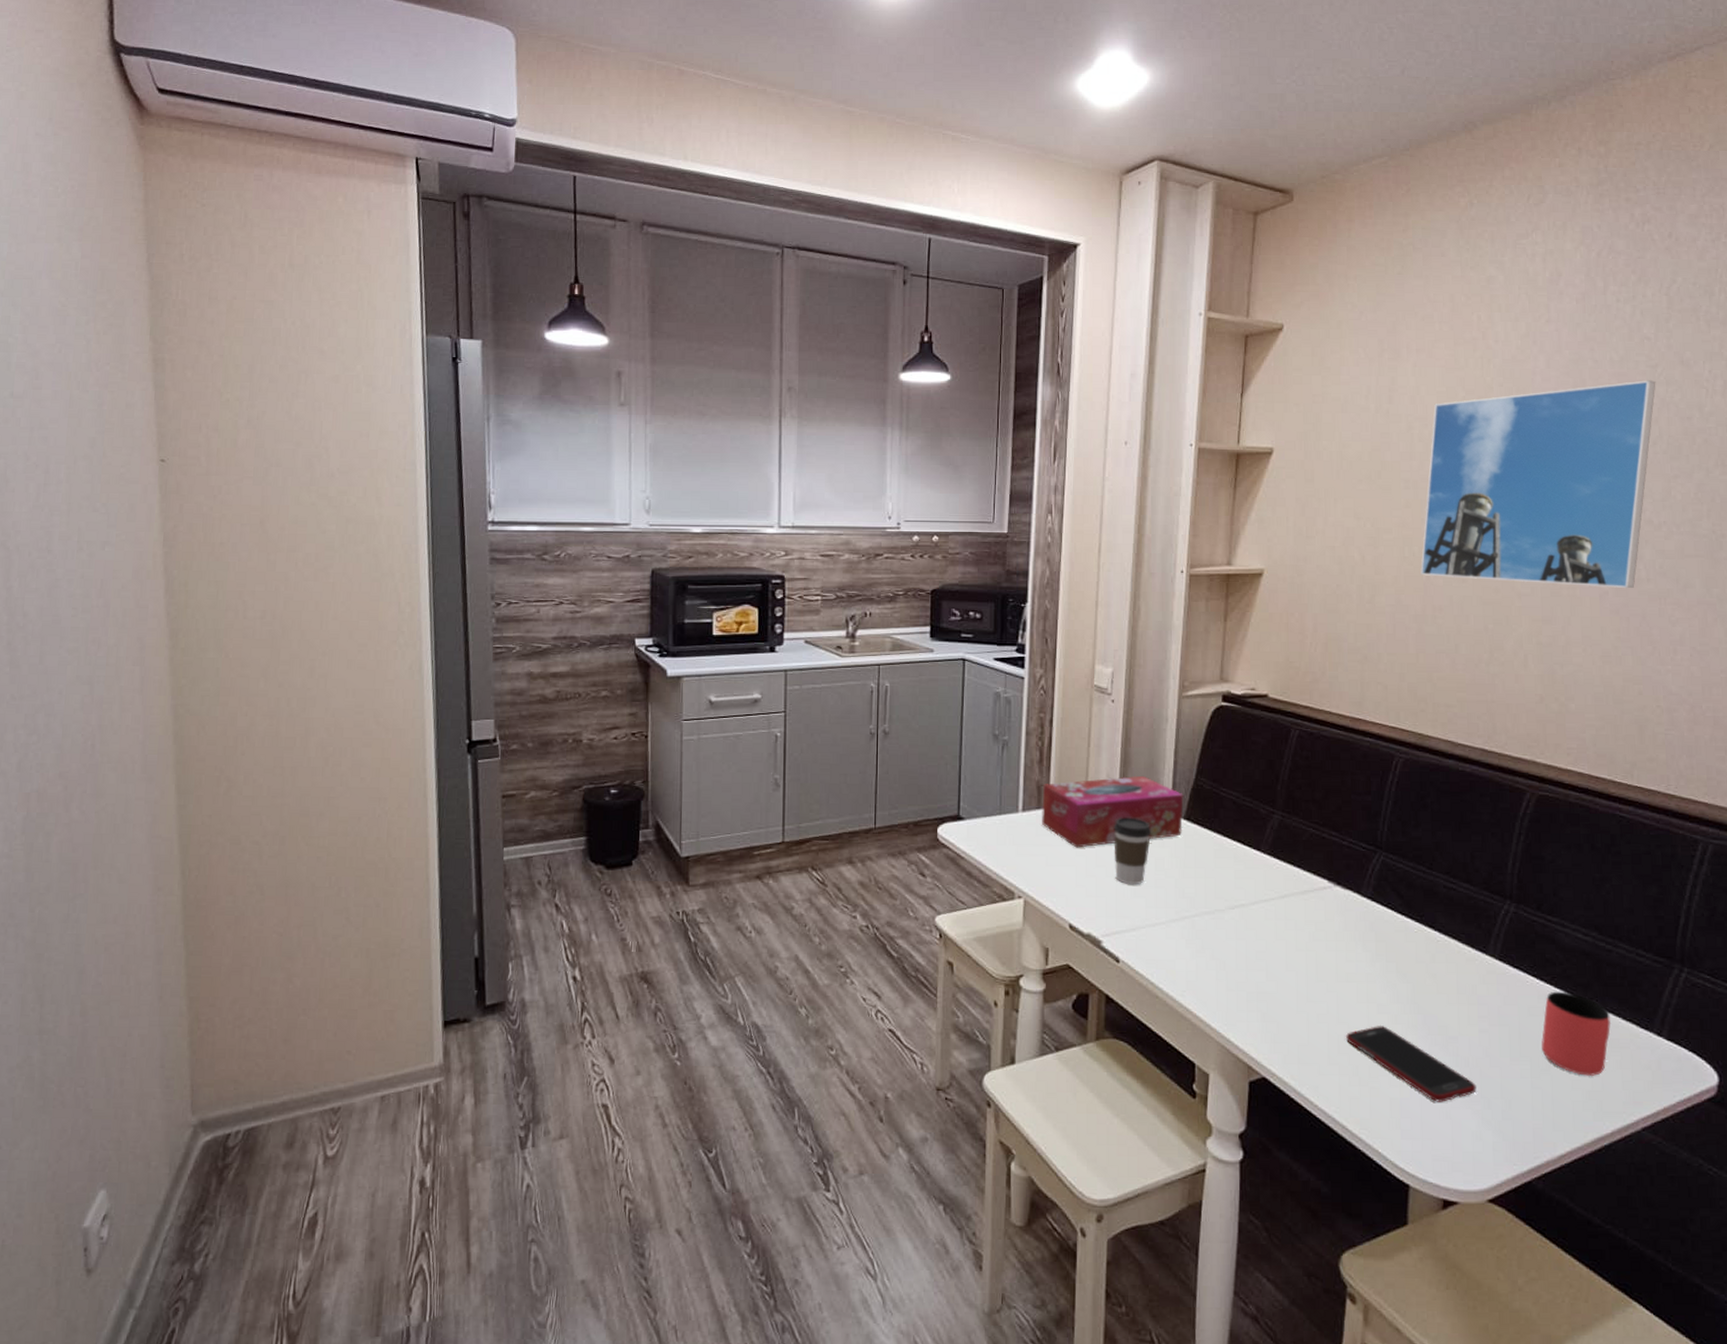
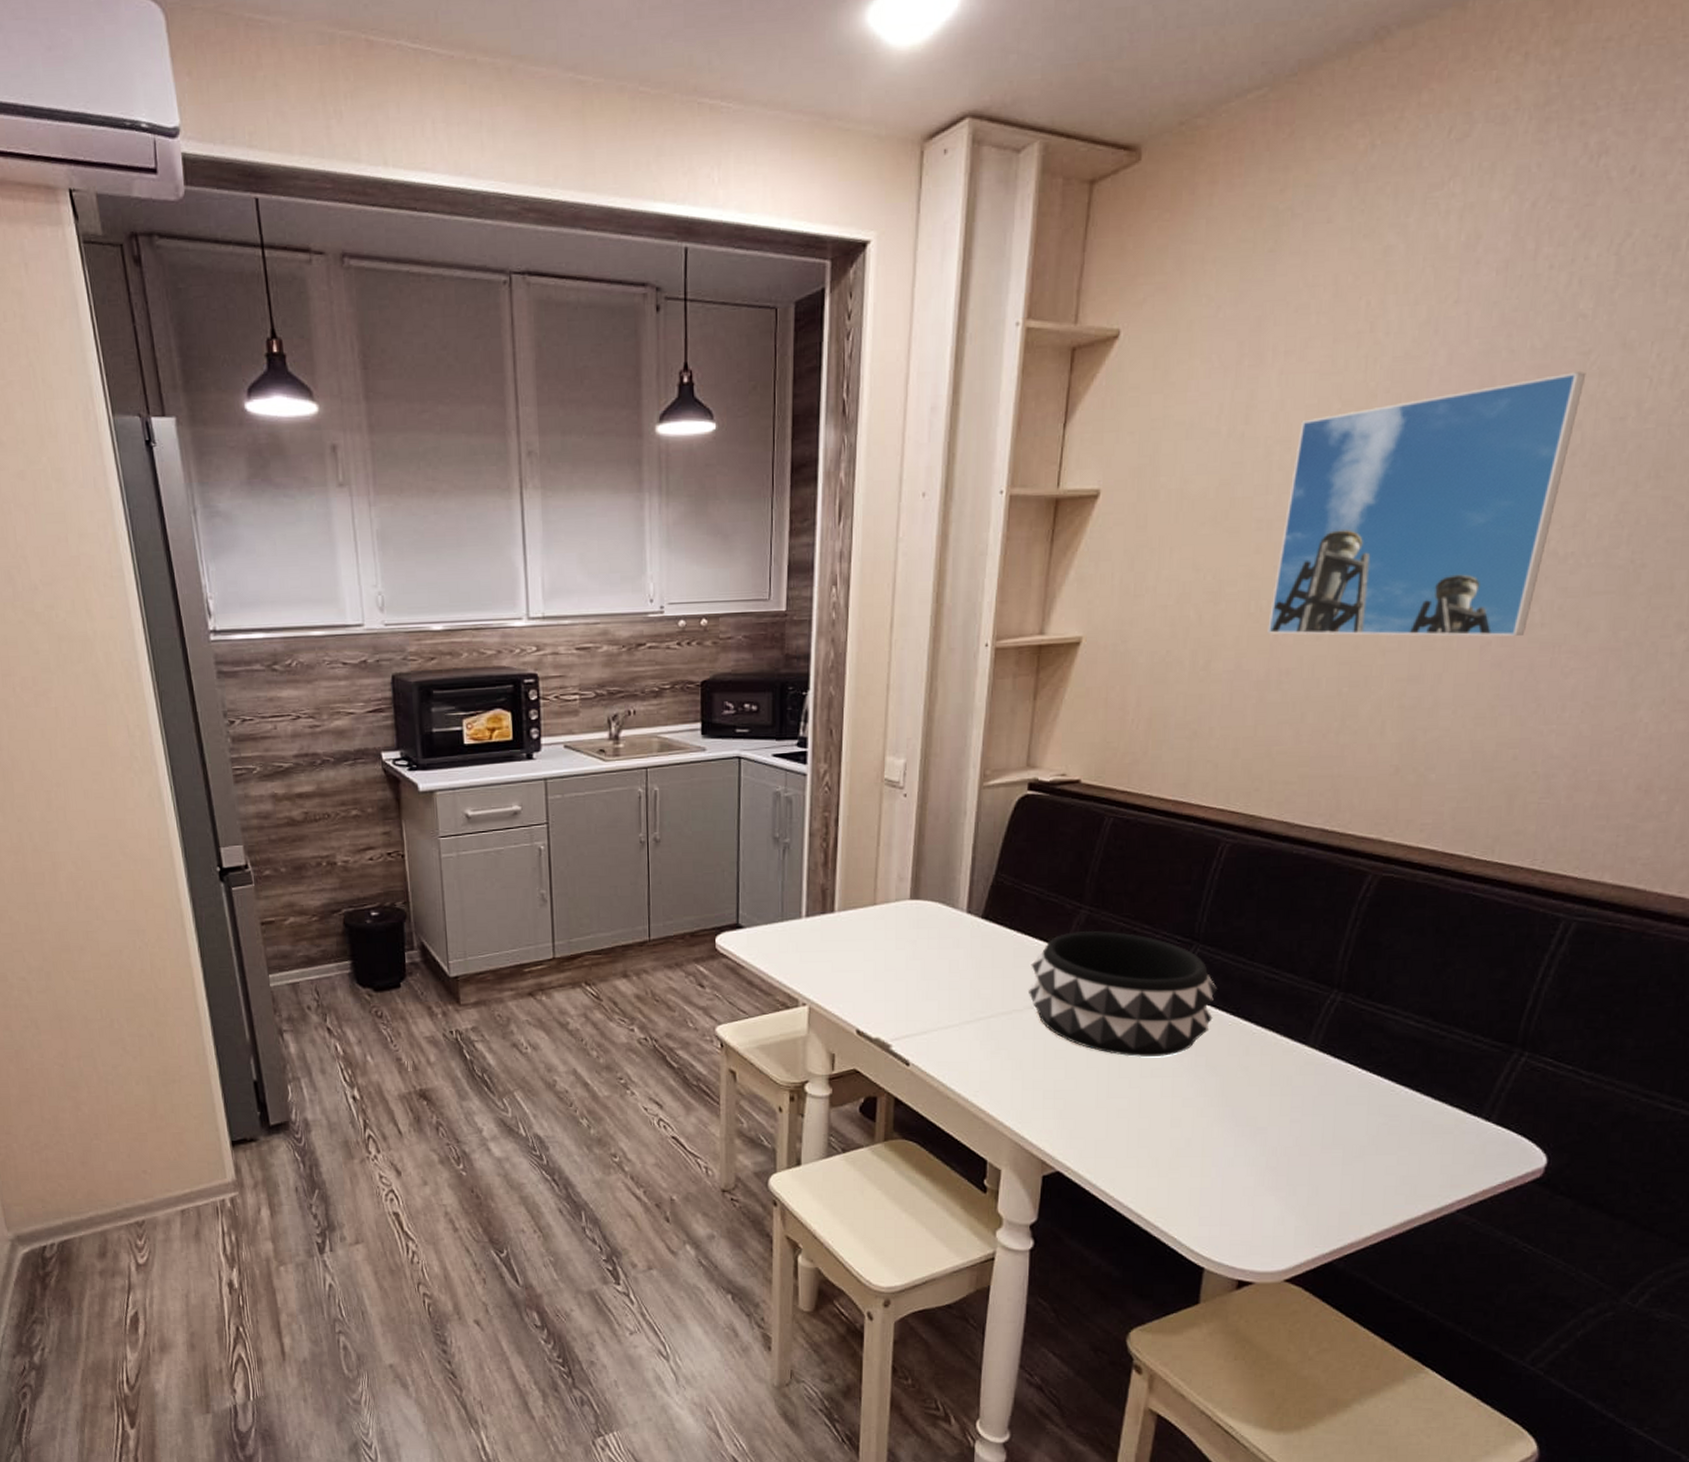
tissue box: present [1042,775,1184,848] -> none [827,874,982,953]
coffee cup: present [1114,817,1152,885] -> none [904,918,946,988]
decorative bowl: none [1228,834,1401,961] -> present [1027,930,1217,1057]
cell phone: present [1346,1024,1477,1102] -> none [1147,1118,1283,1191]
cup: present [1542,991,1612,1076] -> none [1357,1079,1436,1161]

